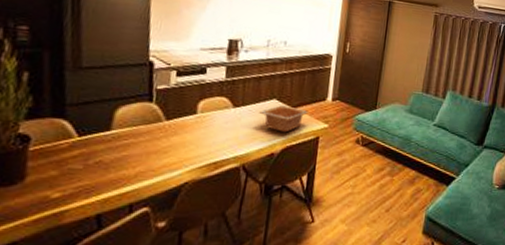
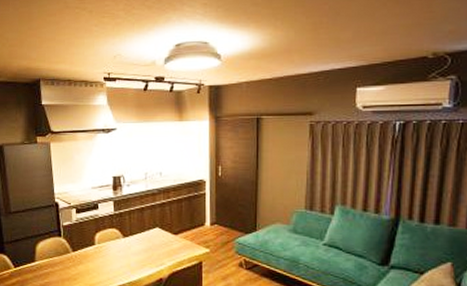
serving bowl: present [259,105,310,133] -> none [145,233,190,259]

